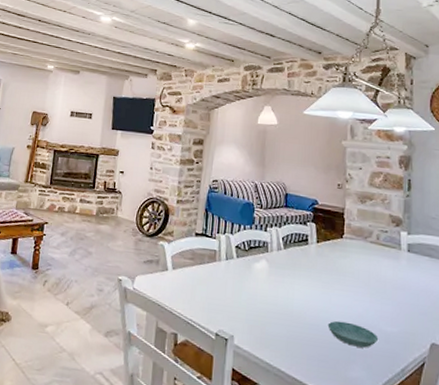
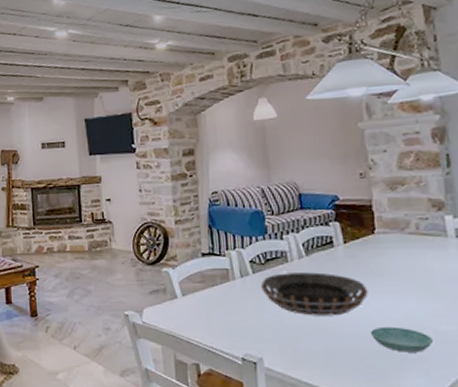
decorative bowl: none [241,261,331,306] -> present [260,272,368,316]

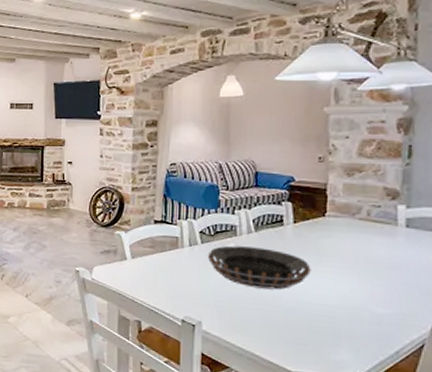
saucer: present [370,326,434,353] -> none [307,303,369,331]

